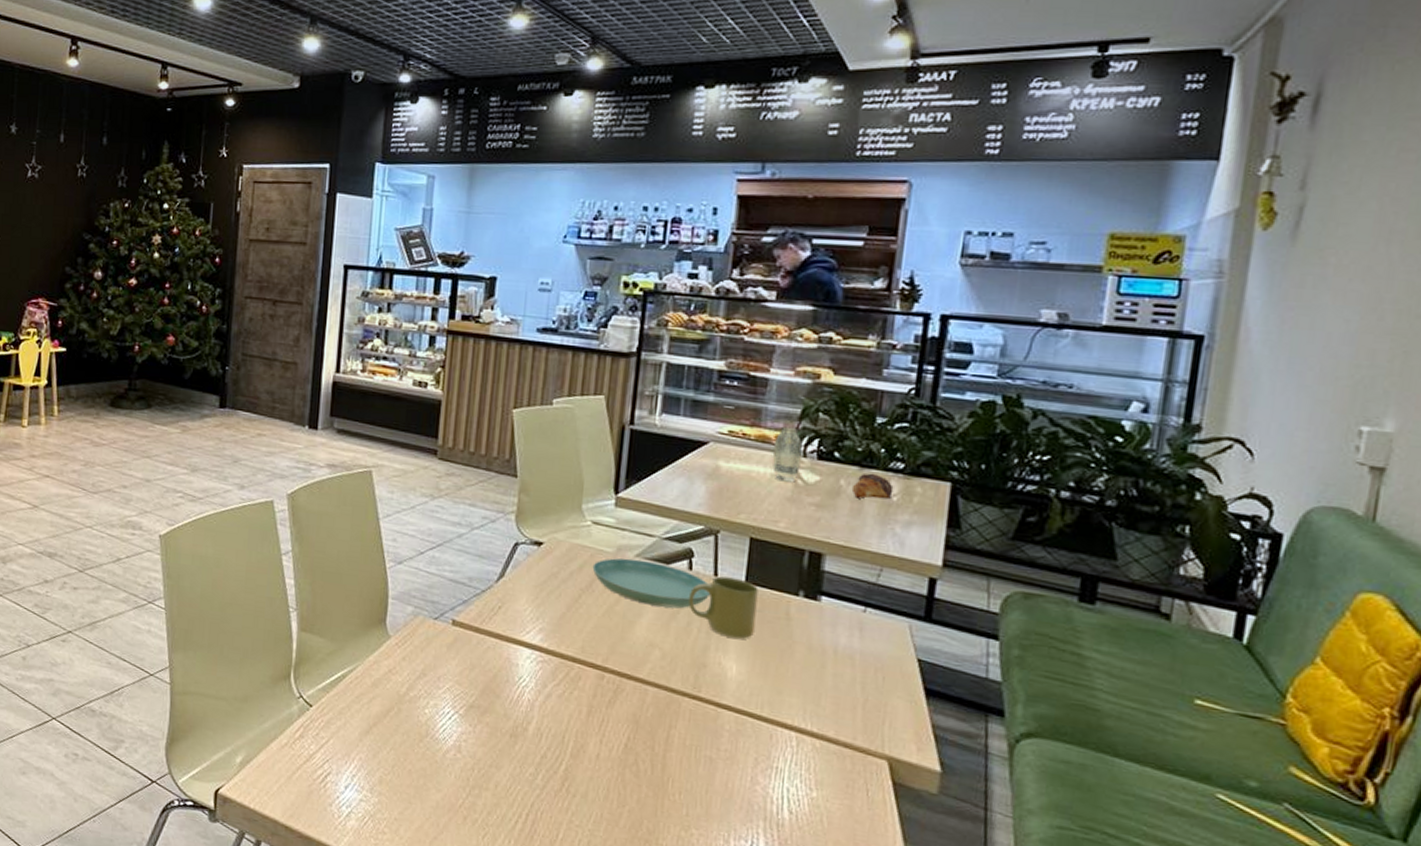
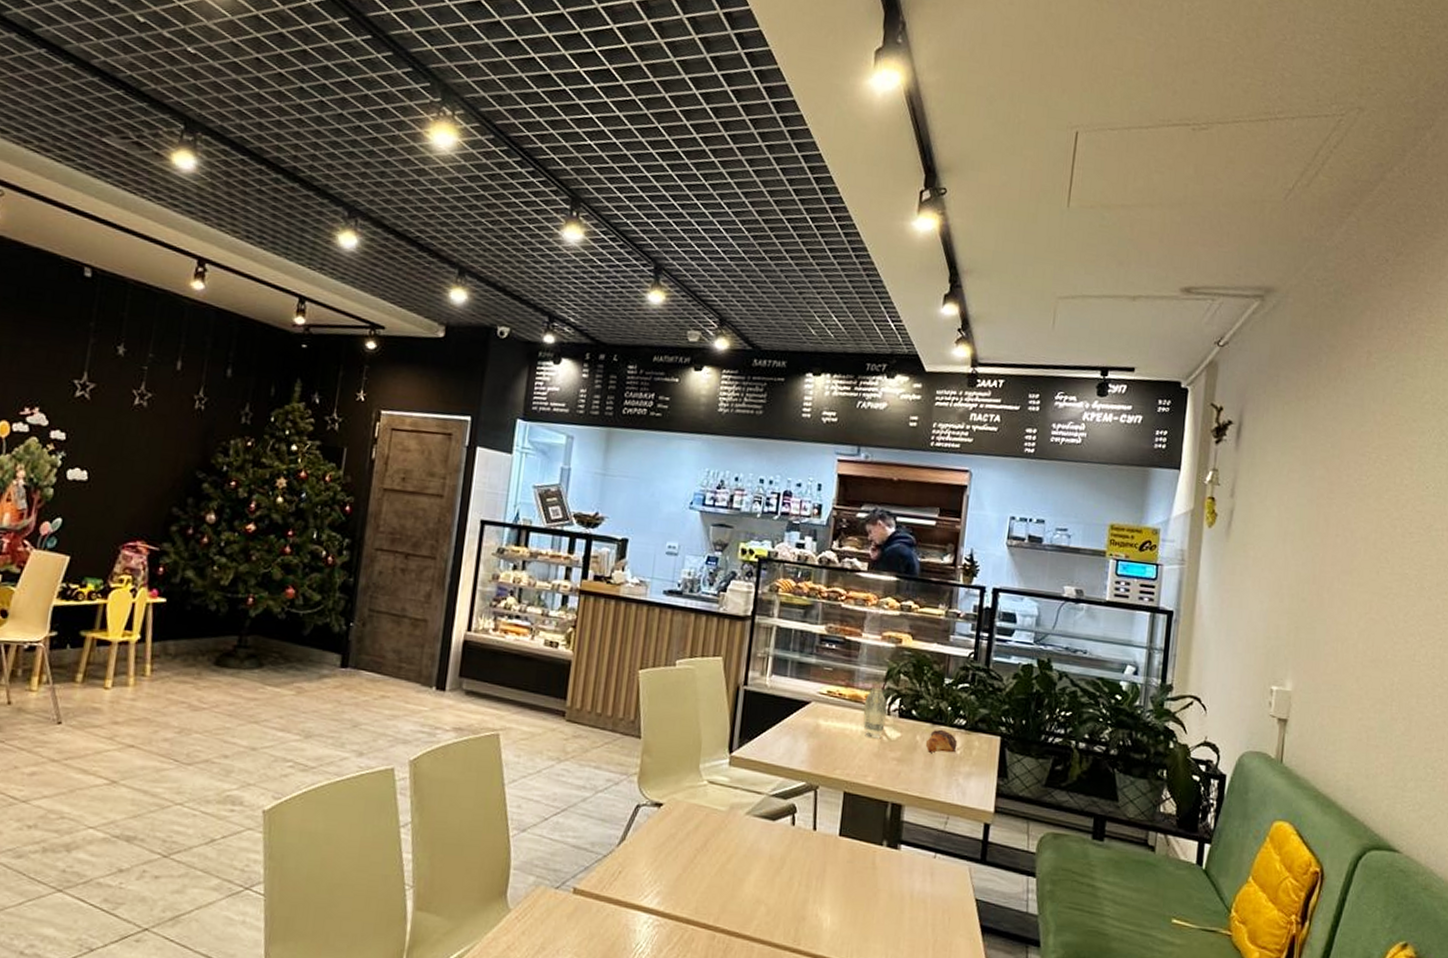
saucer: present [592,558,710,609] -> none [707,816,809,864]
cup: present [688,576,759,640] -> none [791,830,850,891]

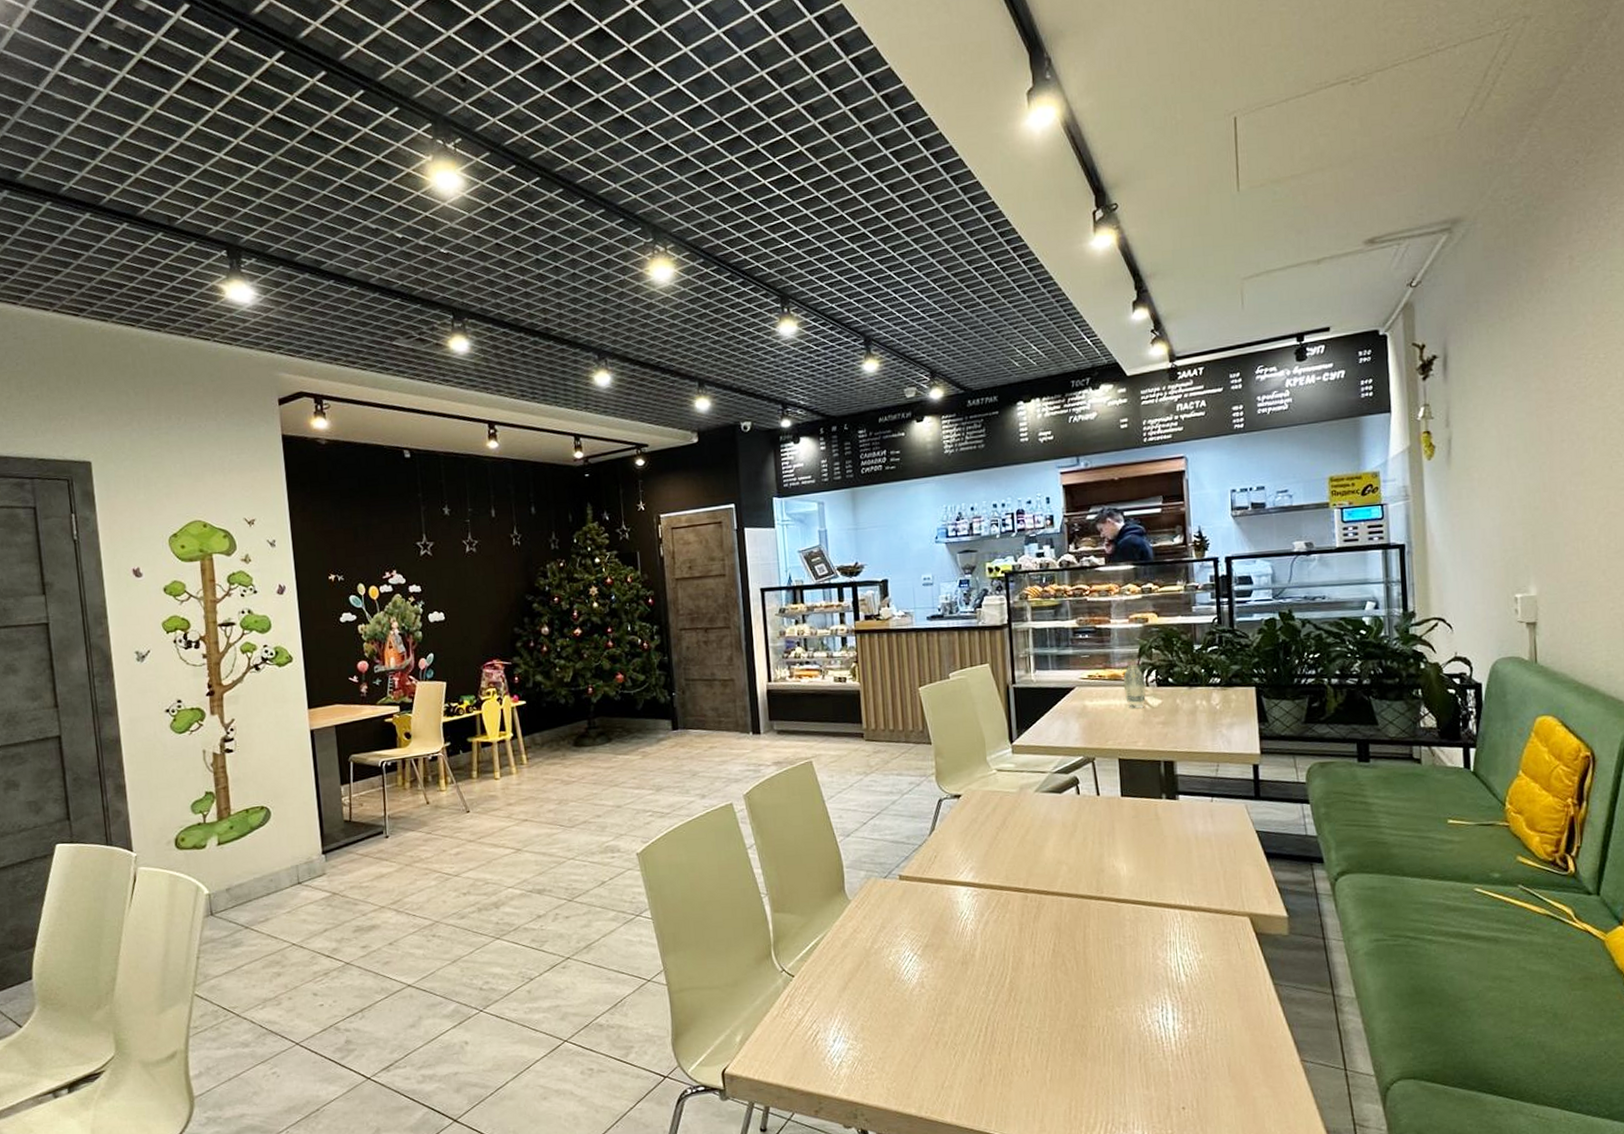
pastry: present [925,729,958,753] -> none [1185,690,1216,712]

